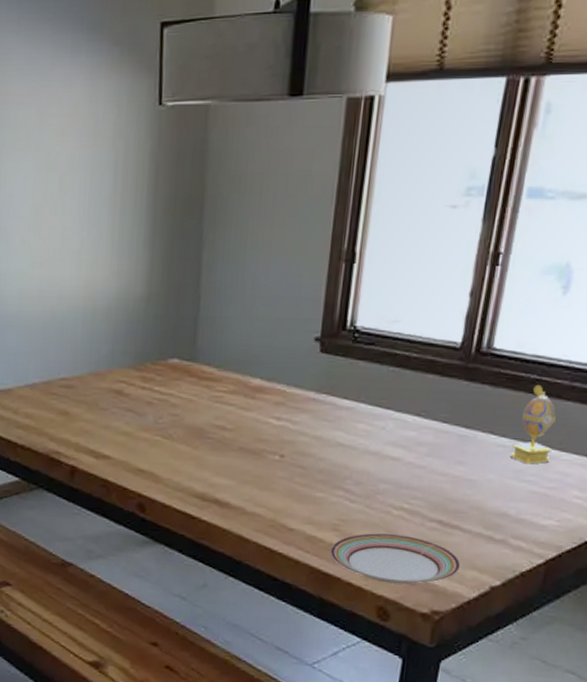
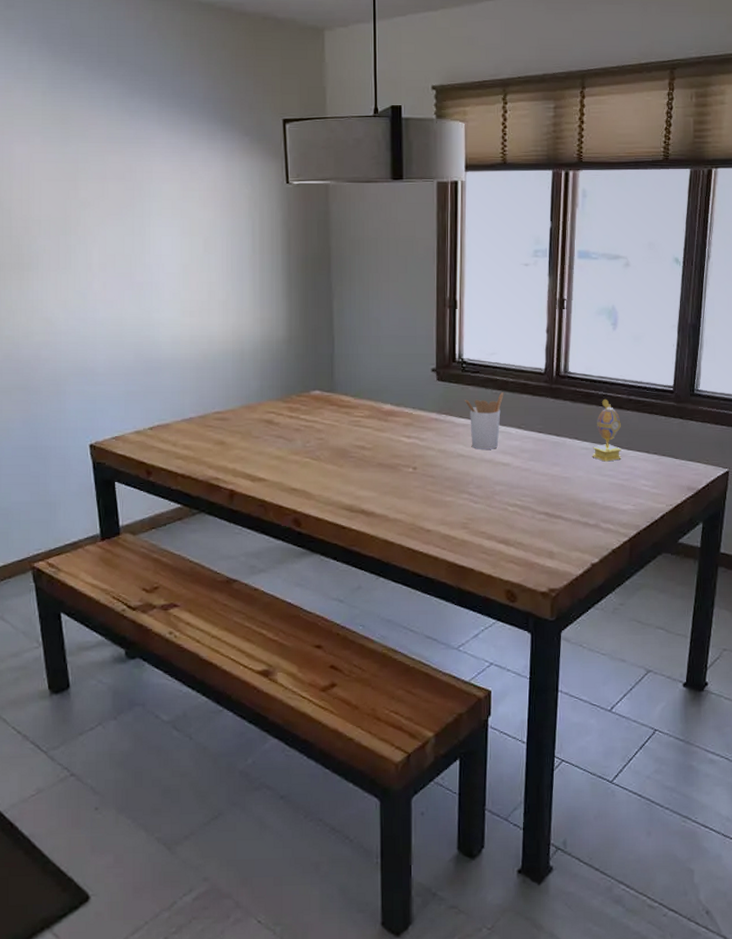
plate: present [329,533,461,585] -> none [462,527,567,569]
utensil holder: none [351,370,404,440] -> present [464,392,504,449]

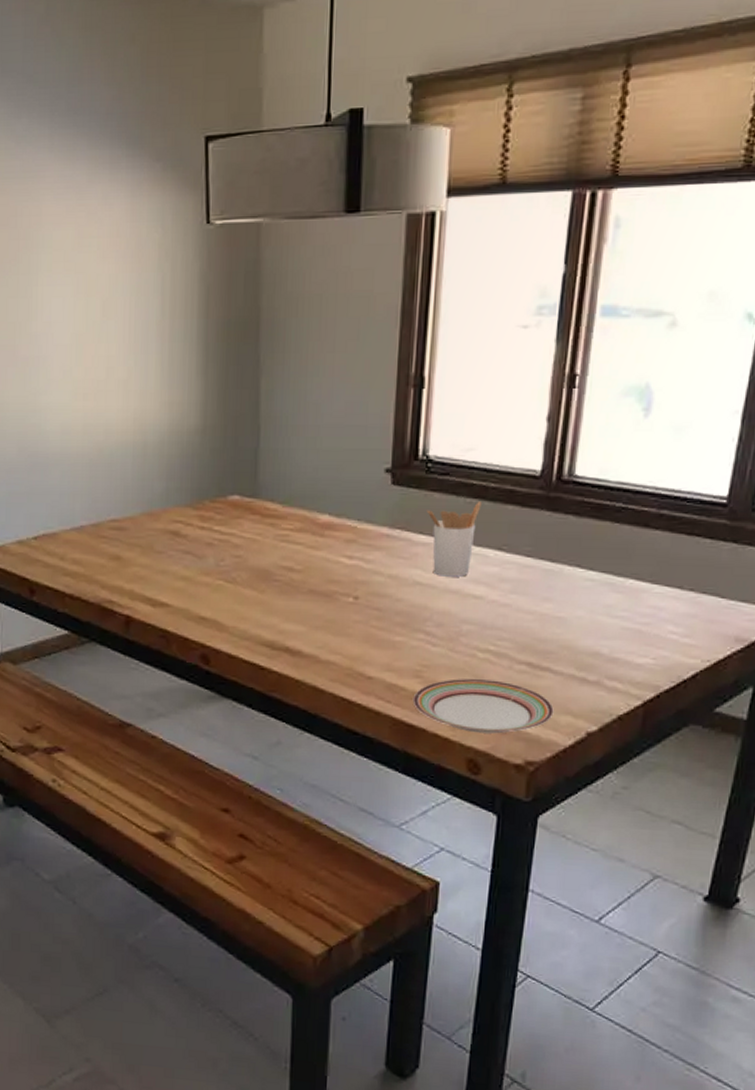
plate: none [462,527,567,569] -> present [412,679,554,734]
decorative egg: present [592,399,621,462] -> none [599,513,645,599]

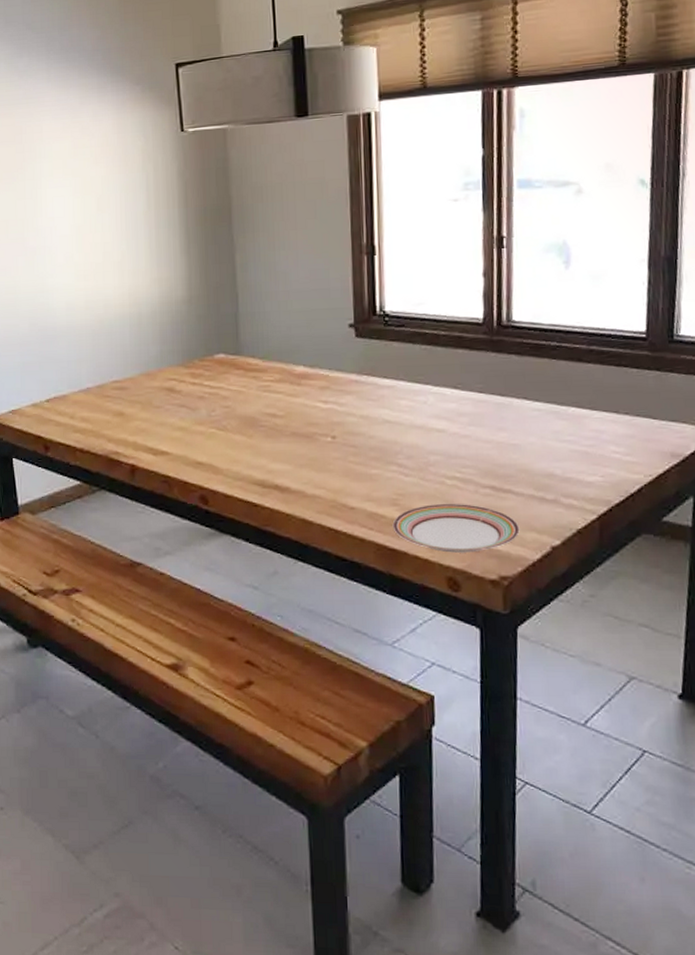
utensil holder: present [426,502,482,577] -> none [388,348,435,414]

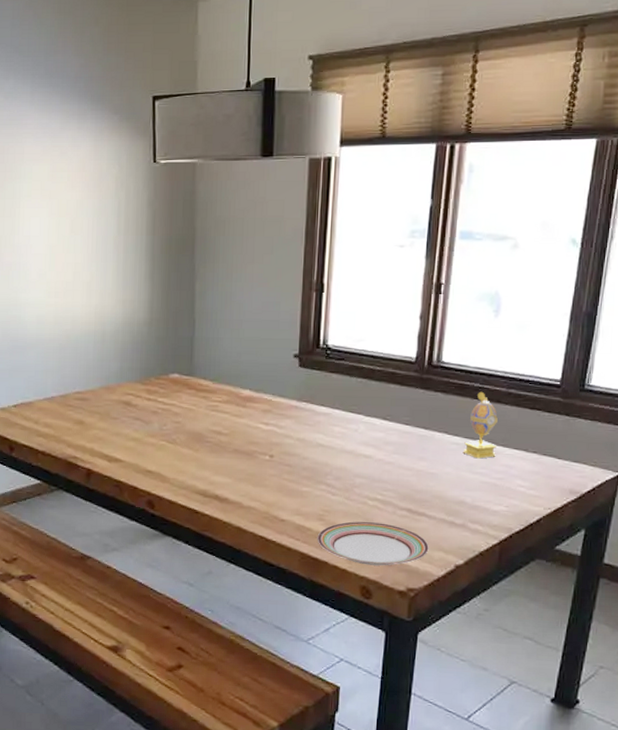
decorative egg: none [546,350,584,425] -> present [463,391,498,459]

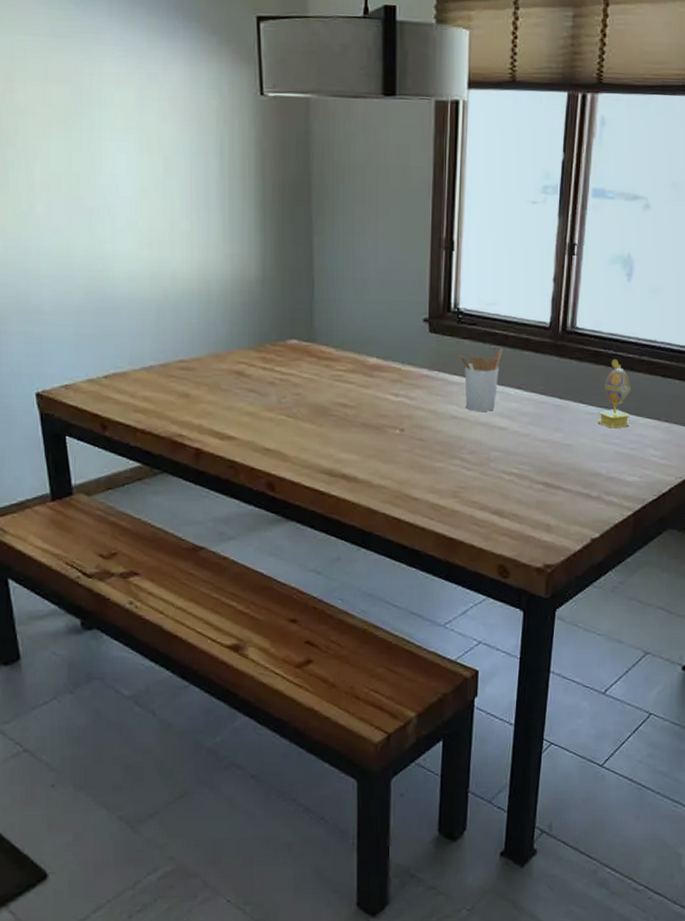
plate: present [317,521,429,566] -> none [452,498,565,543]
utensil holder: none [326,381,370,440] -> present [459,348,503,411]

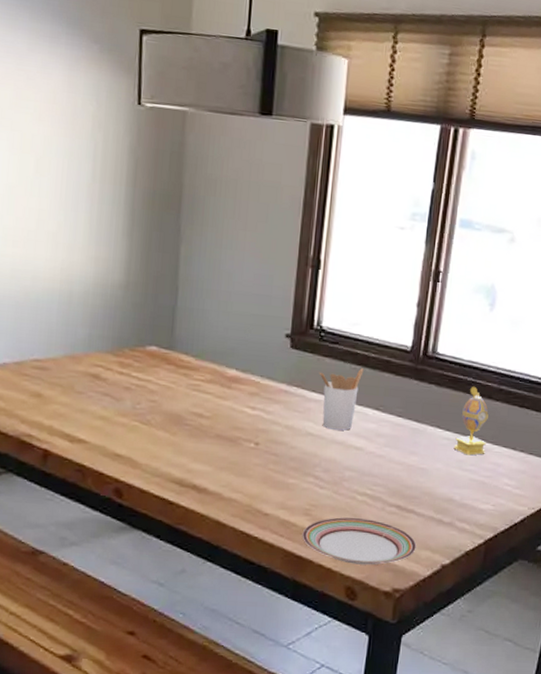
plate: none [452,498,565,543] -> present [302,517,417,565]

